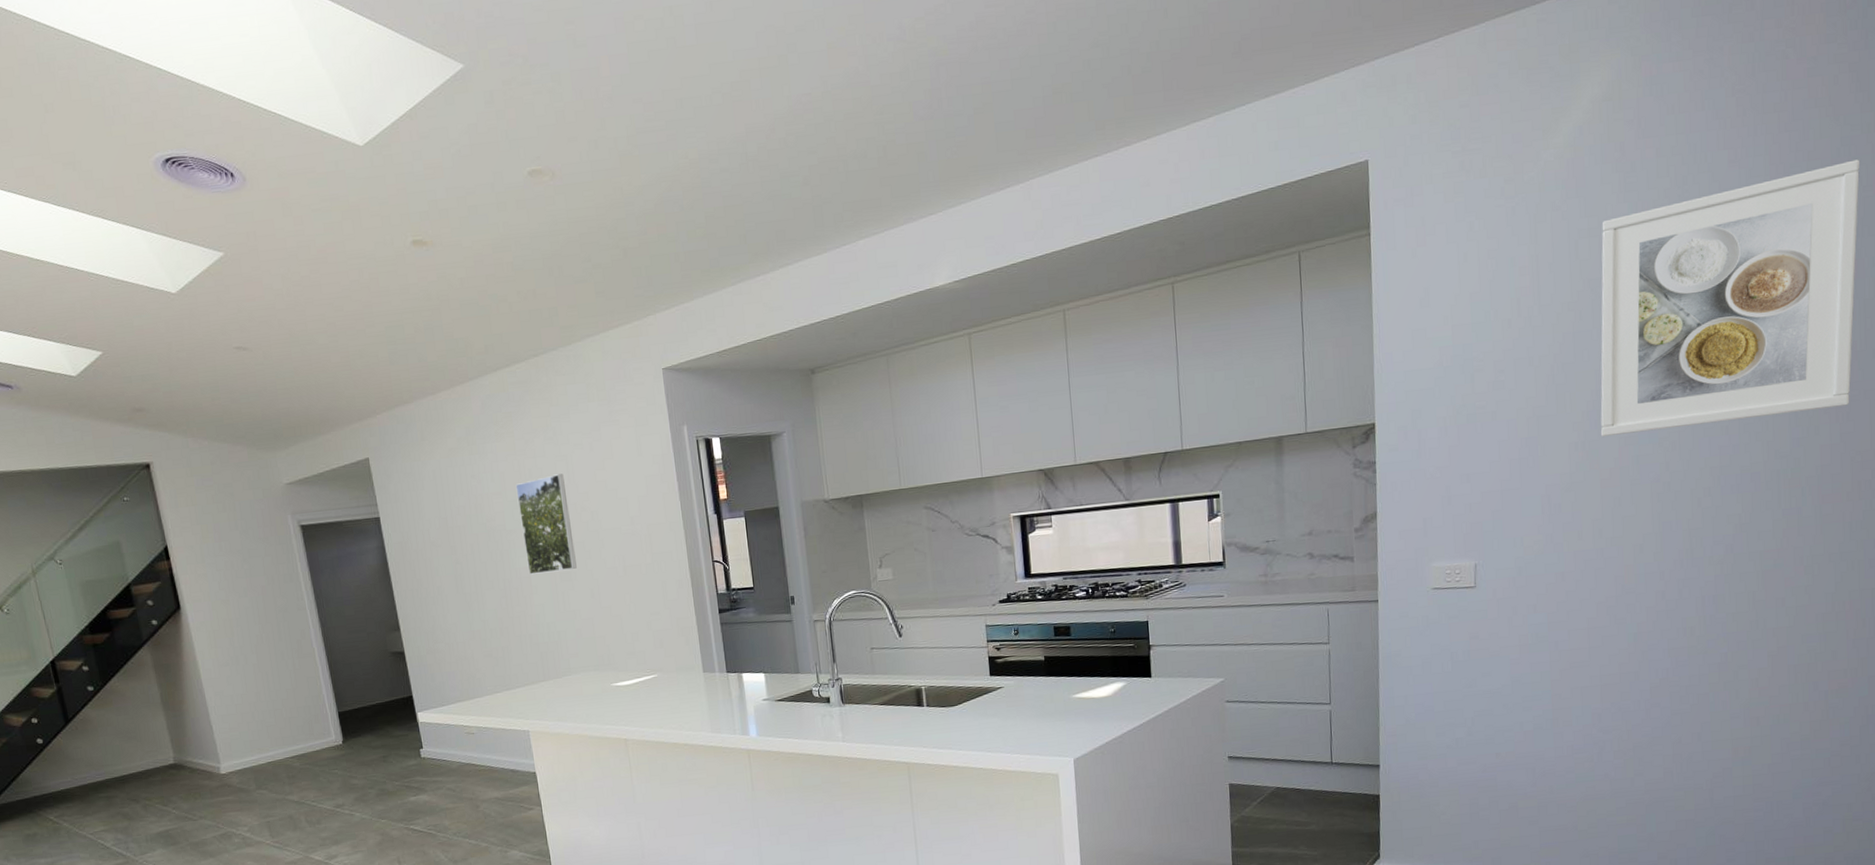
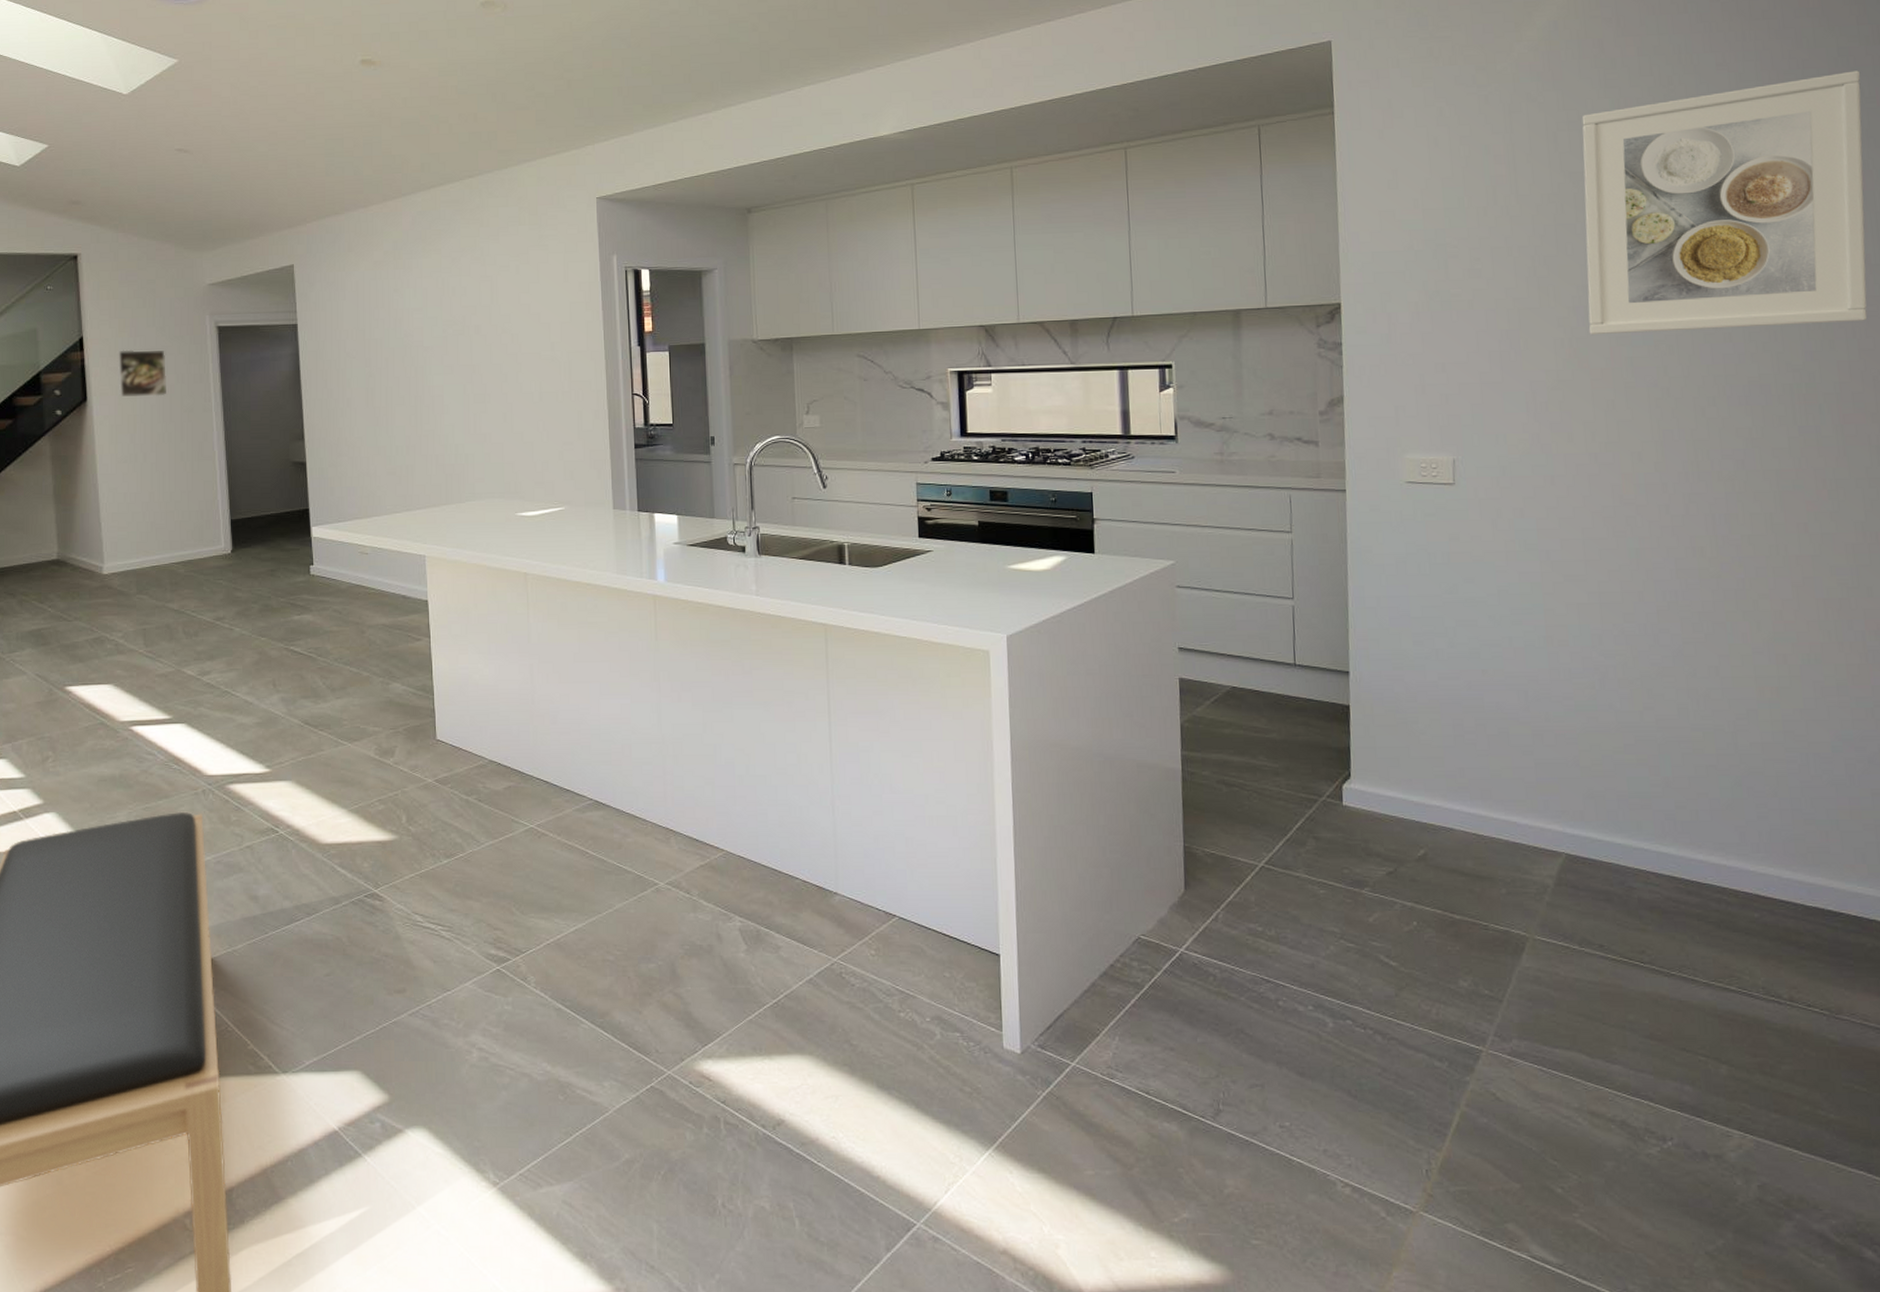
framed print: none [204,552,260,602] -> present [117,349,167,397]
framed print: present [515,473,577,575] -> none [437,294,491,394]

